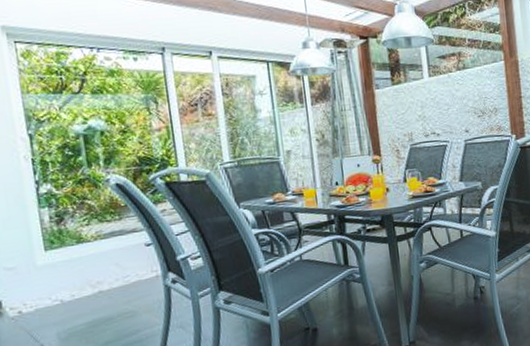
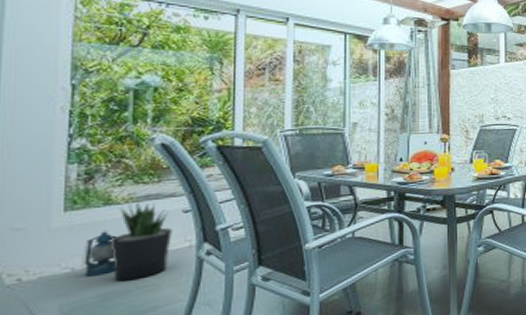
lantern: none [67,266,97,307] -> present [82,231,116,277]
planter: none [88,239,141,310] -> present [110,201,172,282]

